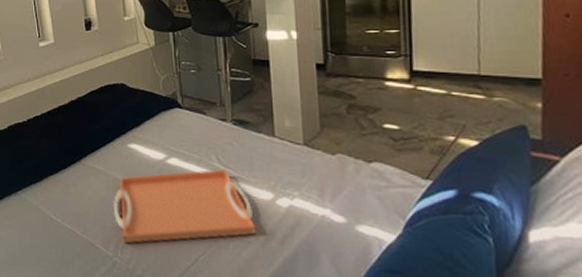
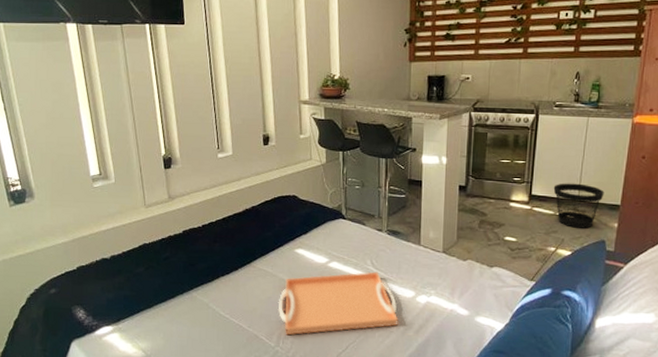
wastebasket: none [442,53,516,111] -> present [553,183,604,229]

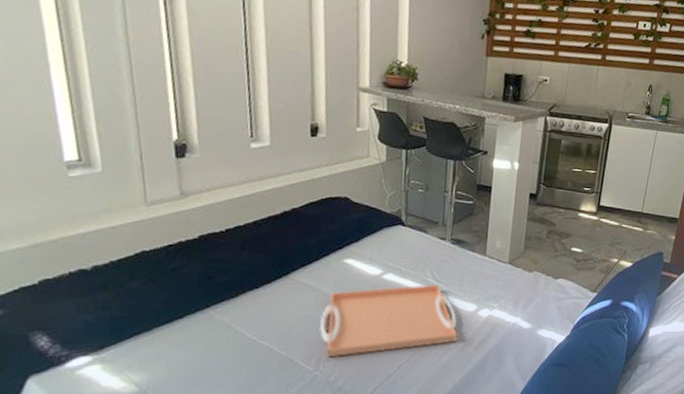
wastebasket: present [553,183,604,229] -> none [620,194,666,240]

